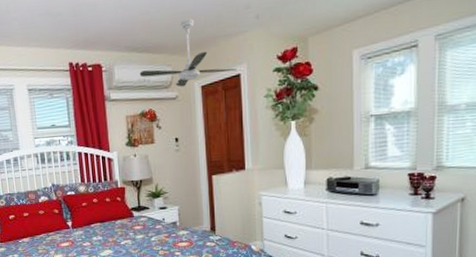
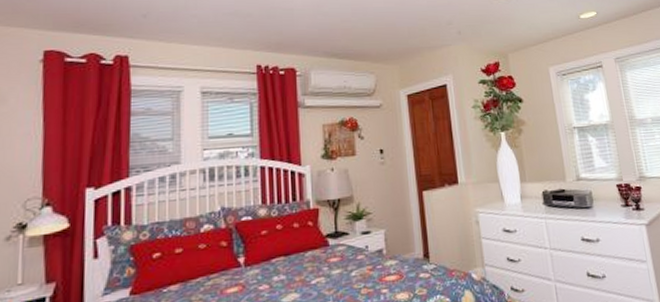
ceiling fan: present [139,18,237,88] -> none [339,30,443,96]

